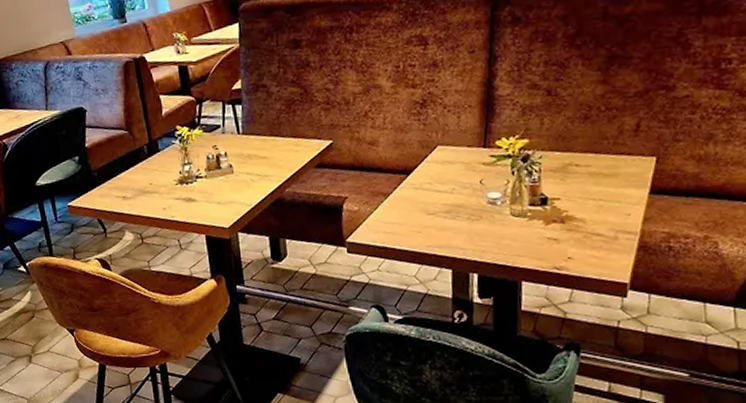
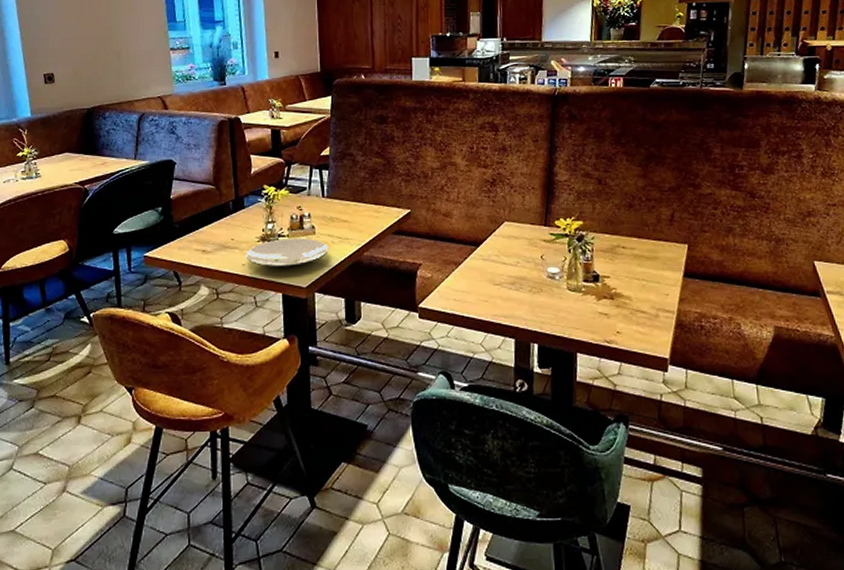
plate: none [165,178,249,210] -> present [245,238,329,267]

